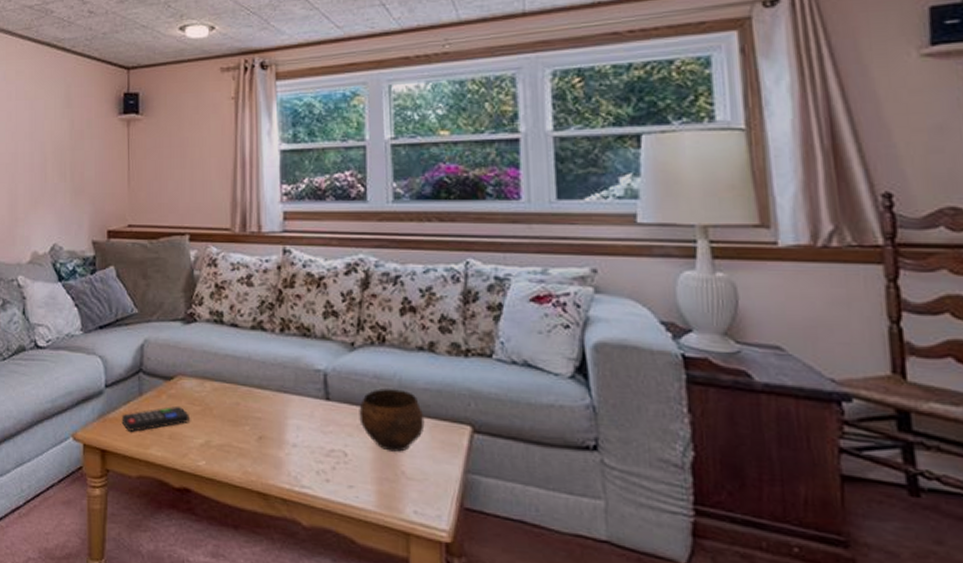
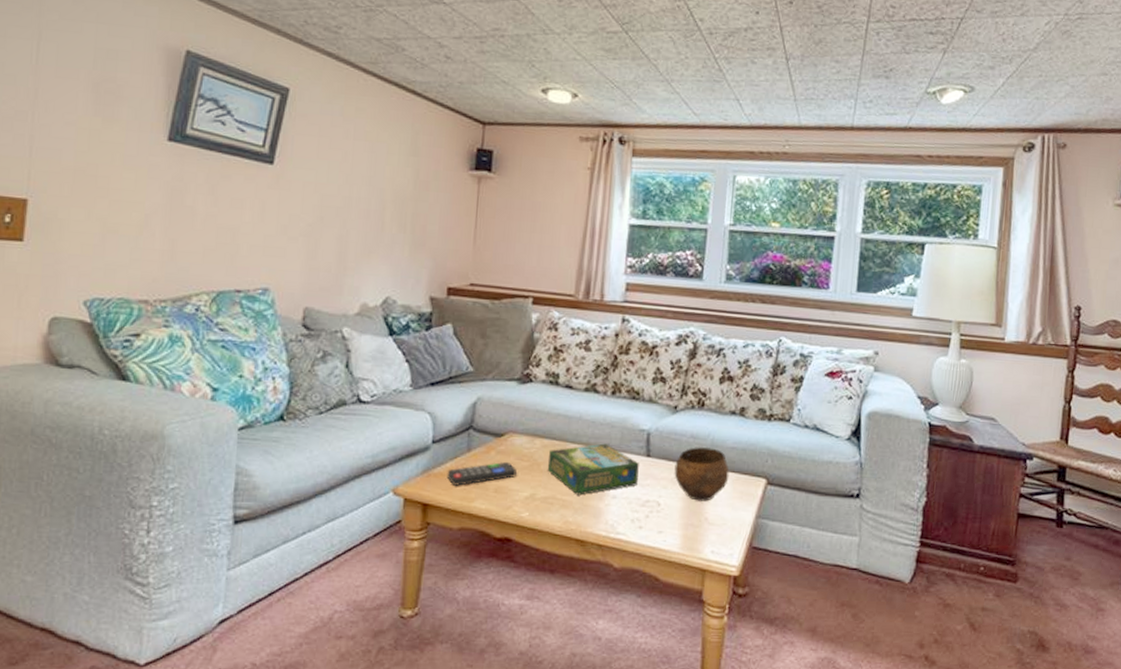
board game: none [220,385,319,443] -> present [547,443,639,496]

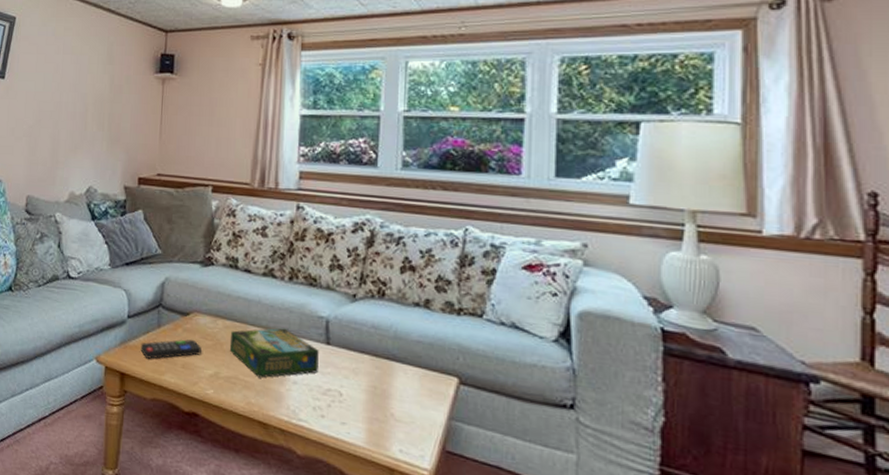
bowl: present [674,447,730,501] -> none [356,338,416,396]

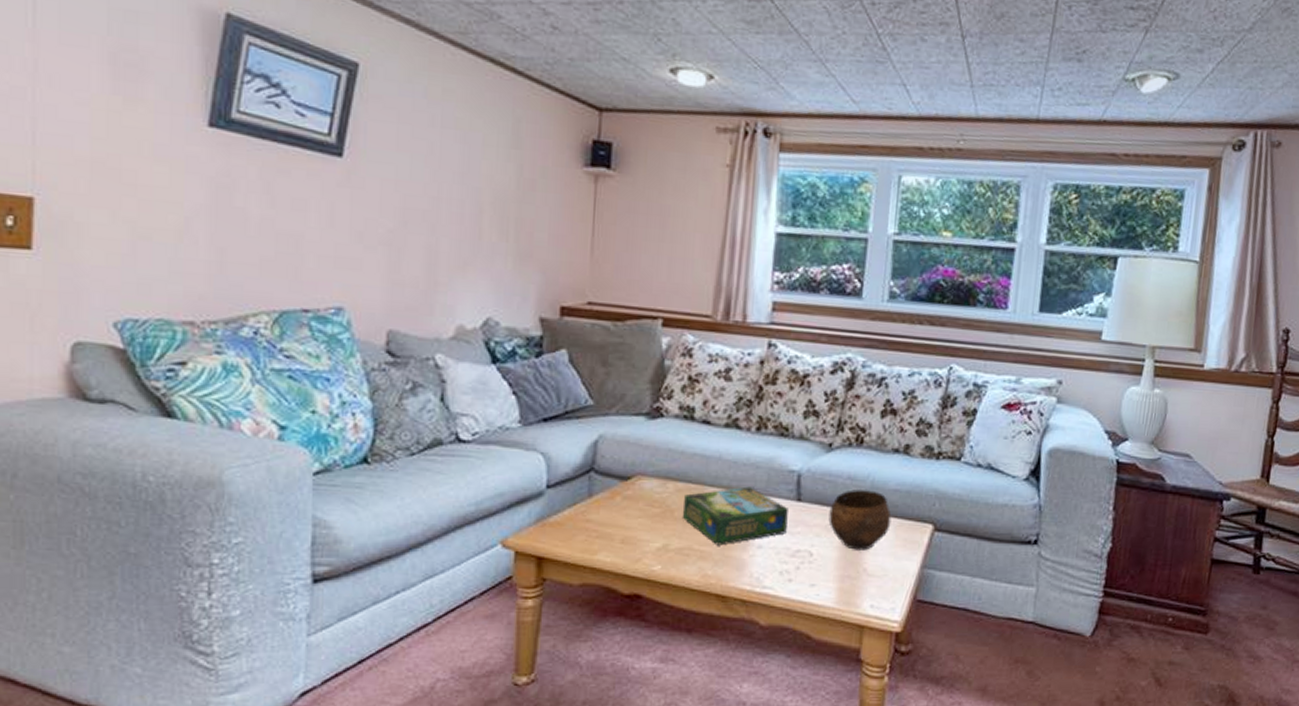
remote control: present [140,339,202,359] -> none [564,508,647,536]
bowl: none [356,338,416,396] -> present [828,489,892,550]

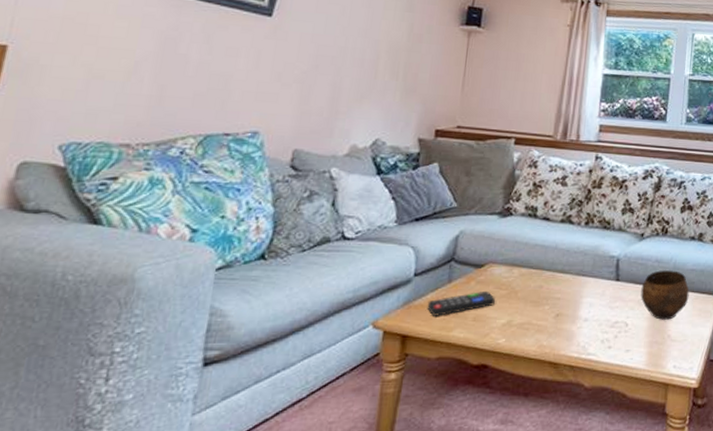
remote control: none [564,508,647,536] -> present [427,290,495,316]
board game: present [682,486,788,546] -> none [524,270,609,320]

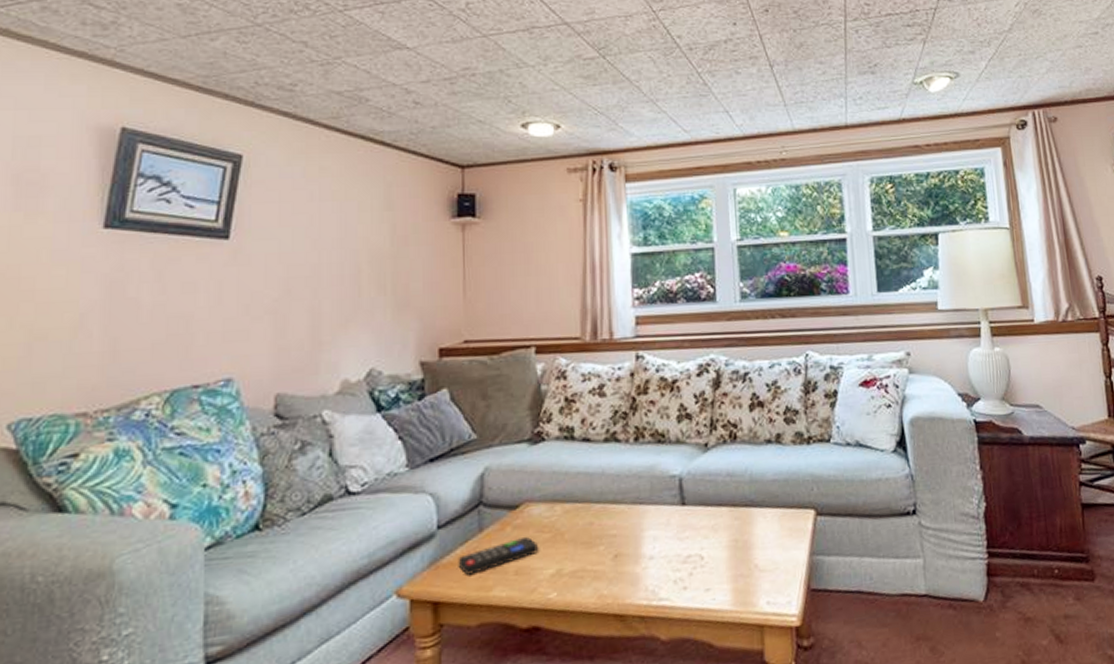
bowl: present [640,270,690,320] -> none [714,484,774,547]

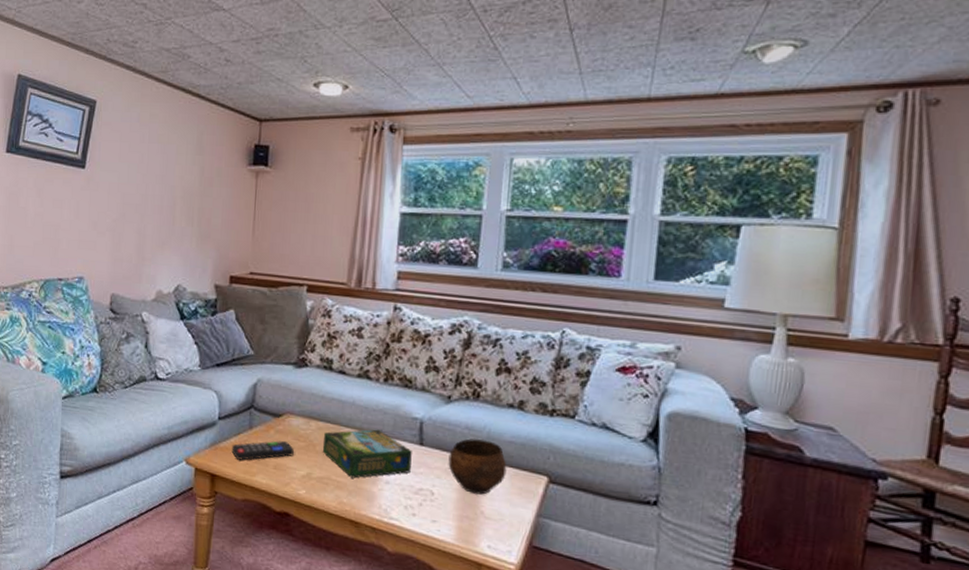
board game: none [572,497,675,563] -> present [322,429,412,478]
bowl: none [714,484,774,547] -> present [448,438,507,495]

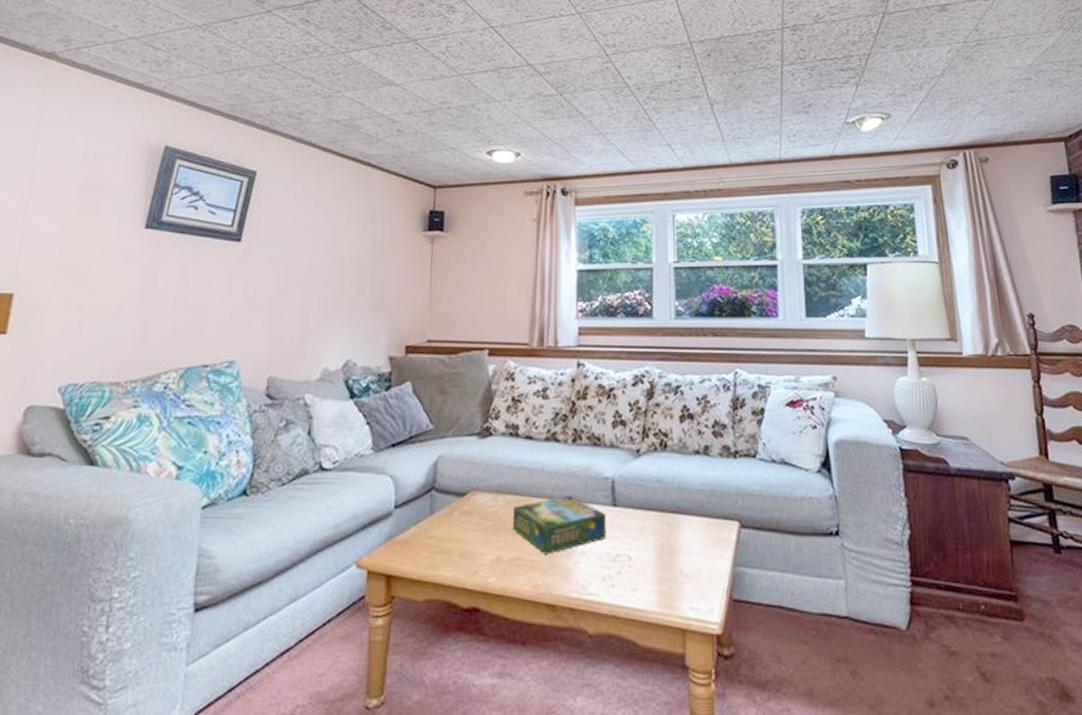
remote control: present [231,440,294,461] -> none [410,522,481,553]
bowl: present [448,438,507,495] -> none [643,492,700,552]

